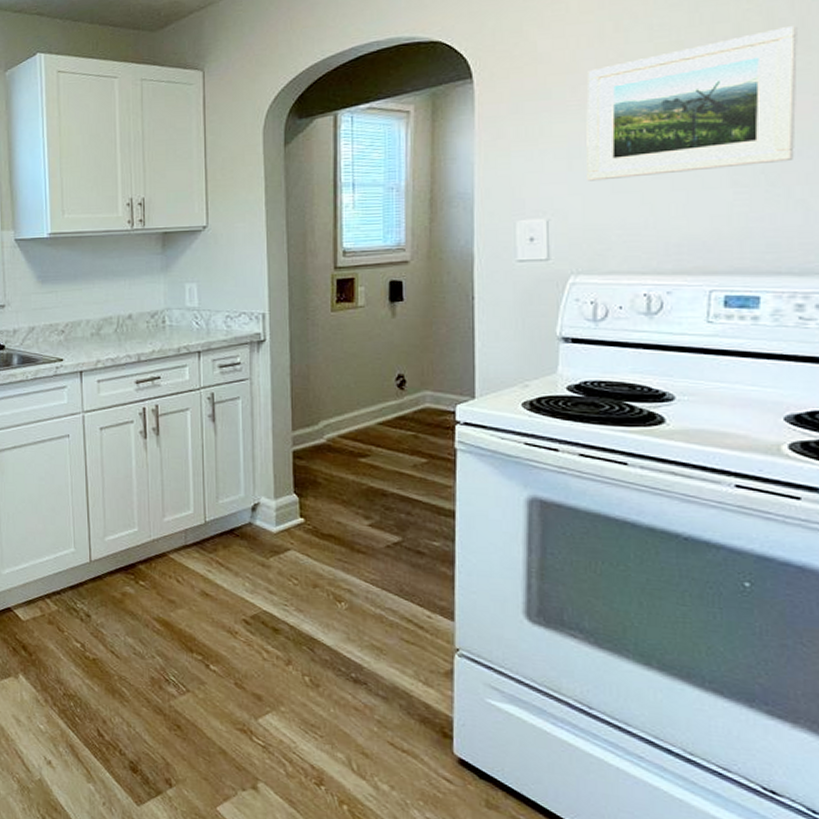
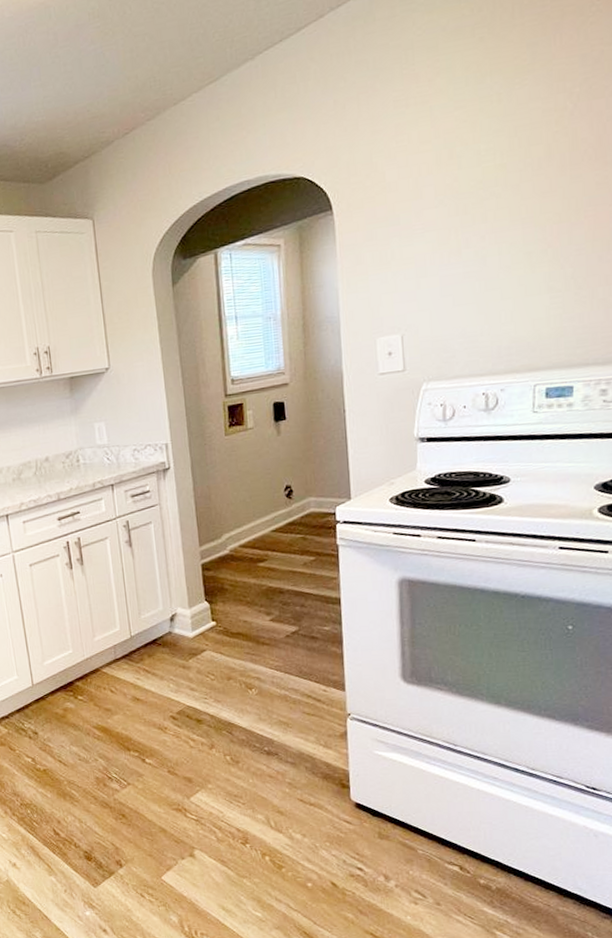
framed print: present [586,25,798,181] -> none [429,144,597,297]

